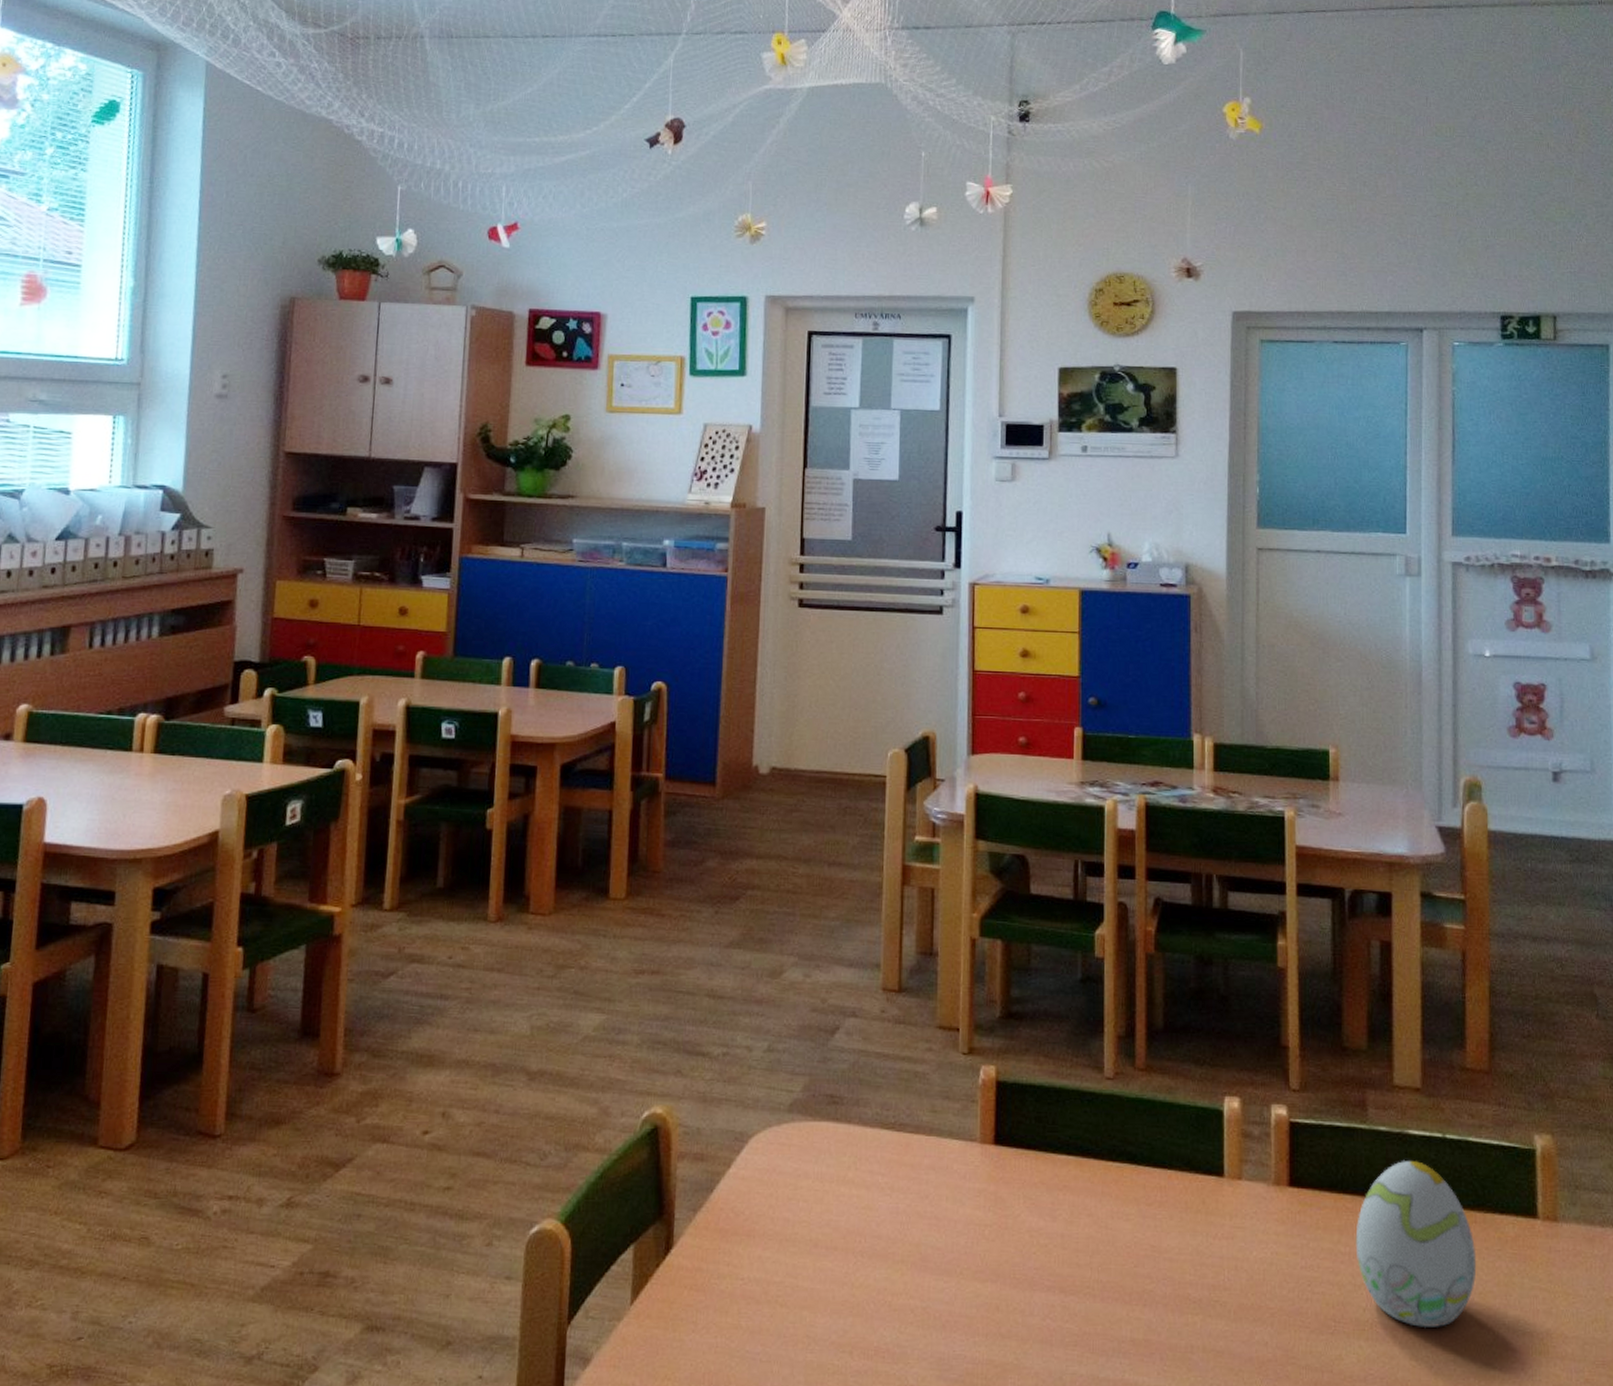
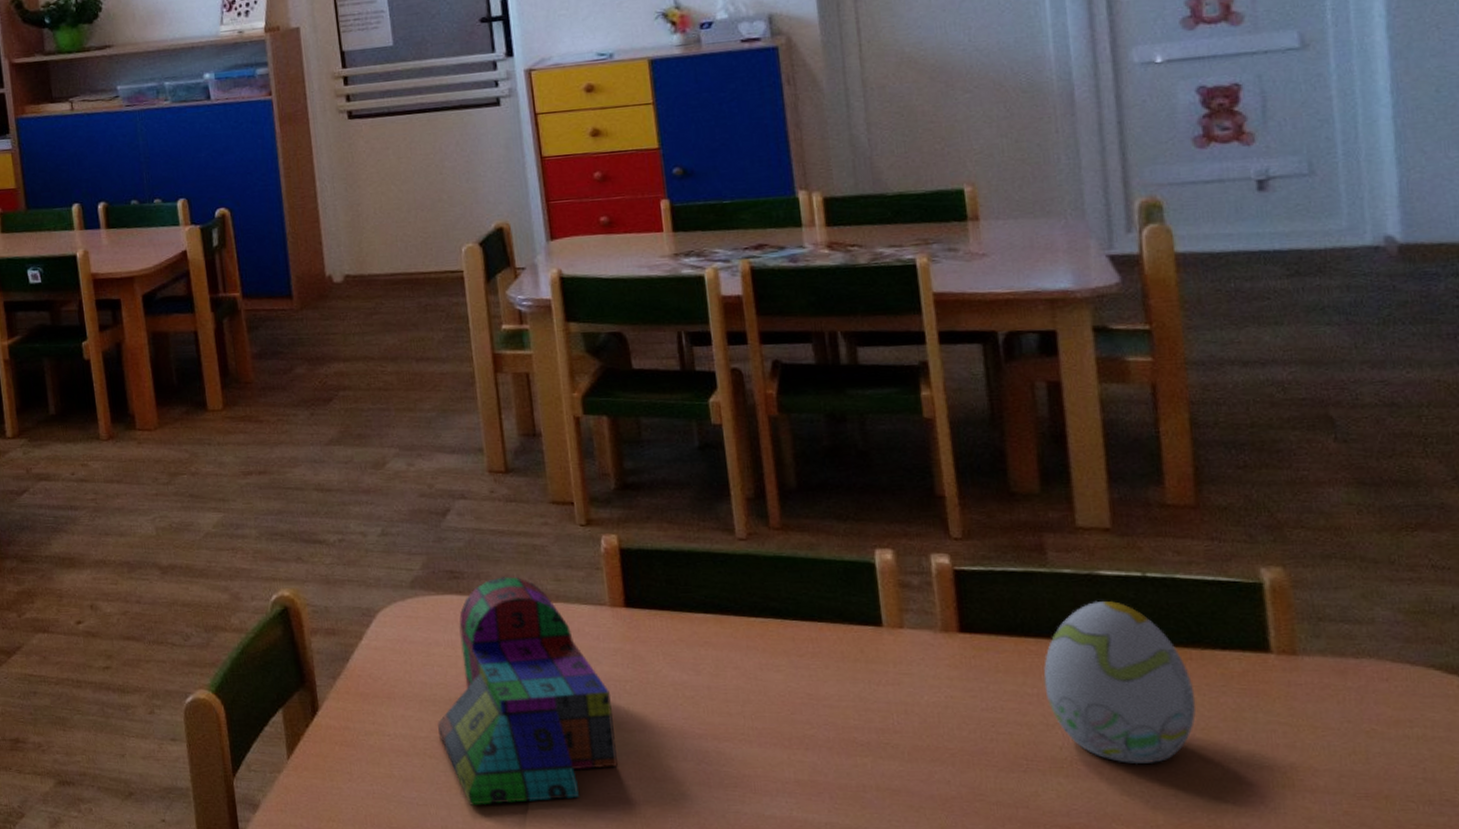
puzzle: none [794,1105,970,1363] -> present [438,576,618,805]

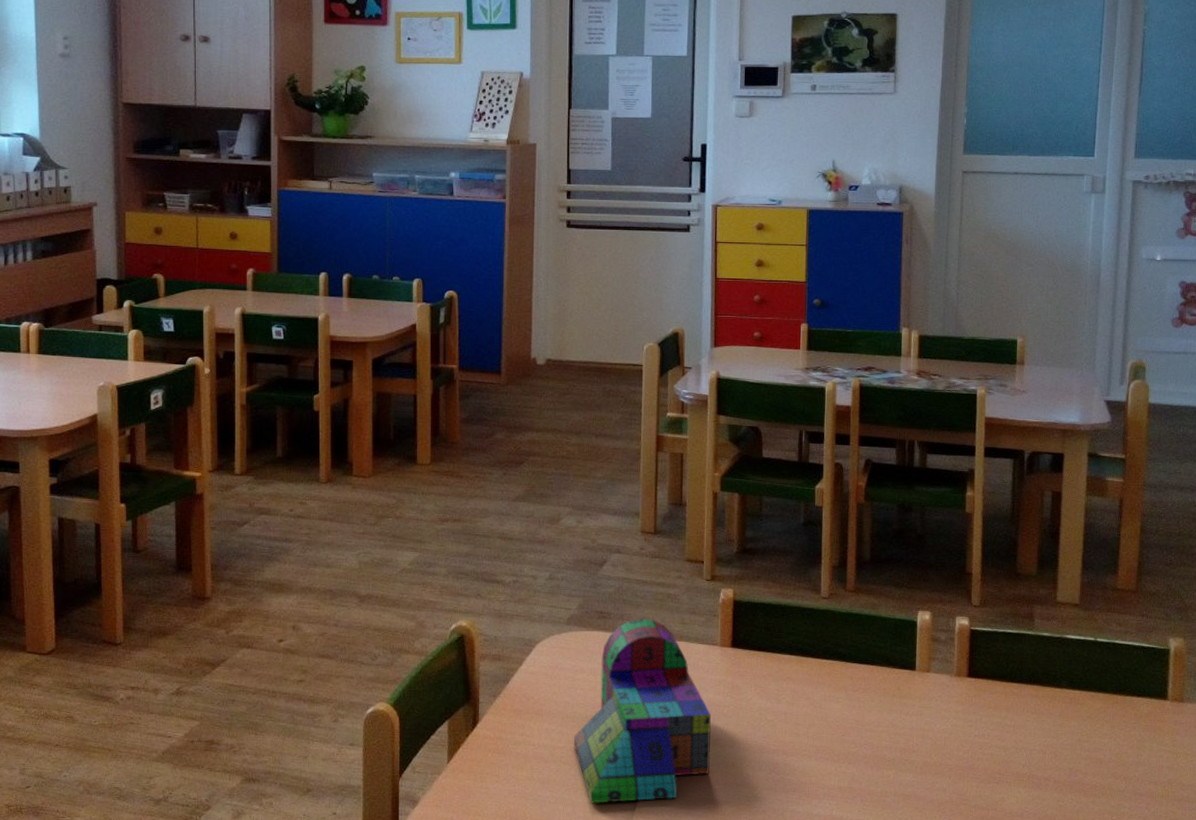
decorative egg: present [1043,601,1196,765] -> none [1019,658,1116,779]

